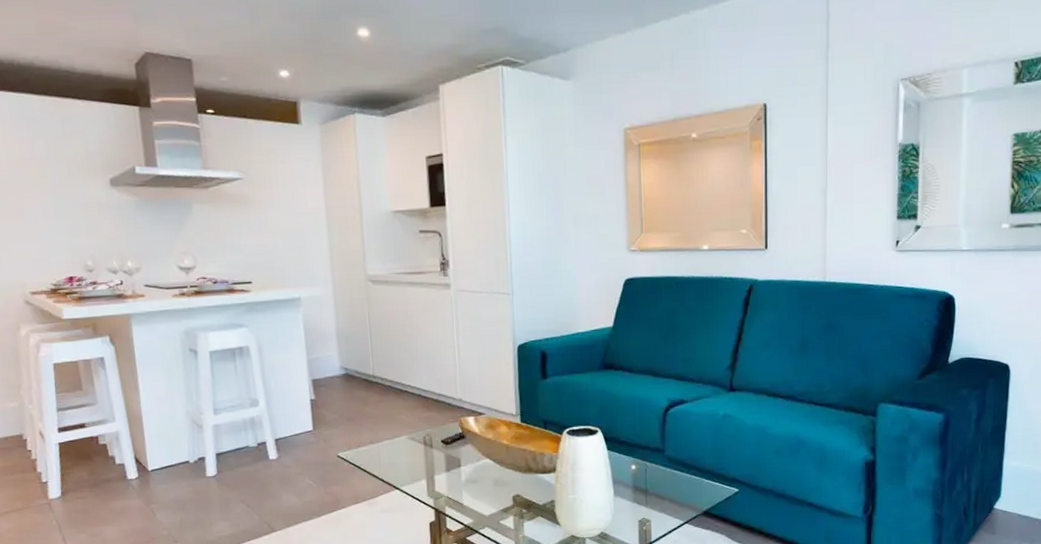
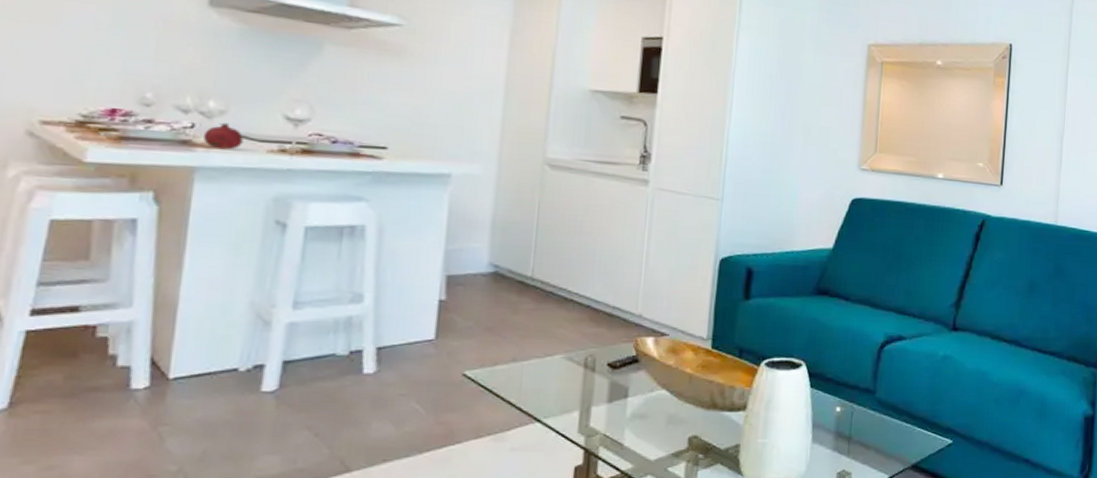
fruit: none [130,277,156,299] -> present [204,122,244,150]

